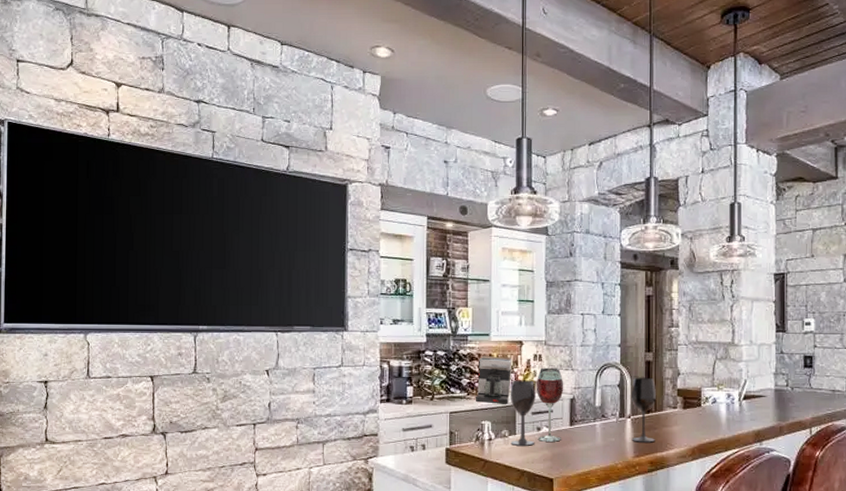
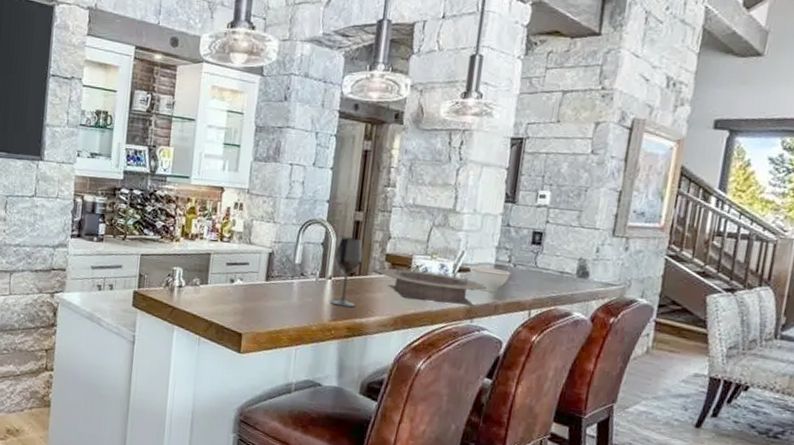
coffee maker: present [475,356,513,404] -> none [168,199,212,252]
wine glass: present [510,380,536,446] -> none [201,227,233,298]
wineglass: present [536,367,564,442] -> none [231,217,264,296]
bowl: none [673,399,771,429] -> present [378,266,488,306]
bowl: none [753,392,790,415] -> present [469,266,511,293]

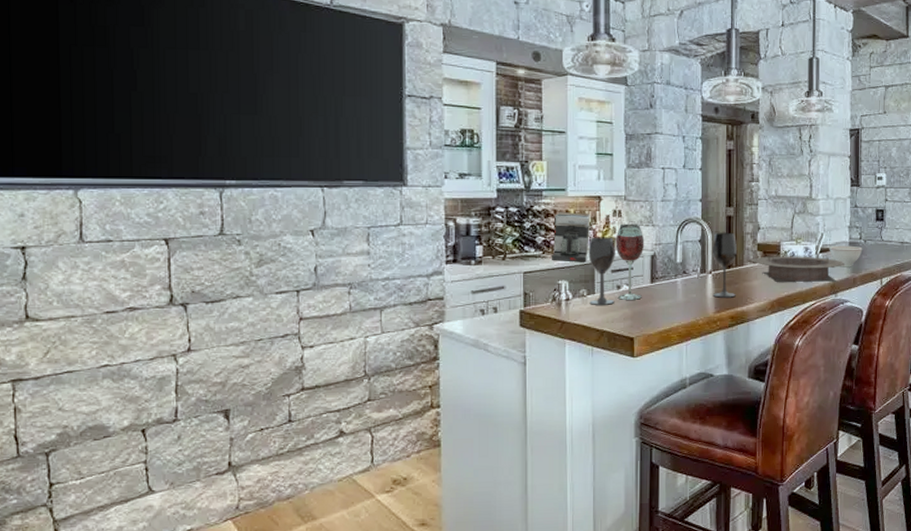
coffee maker: none [168,199,212,252] -> present [551,212,591,263]
wine glass: none [201,227,233,298] -> present [588,237,615,305]
wineglass: none [231,217,264,296] -> present [615,223,645,300]

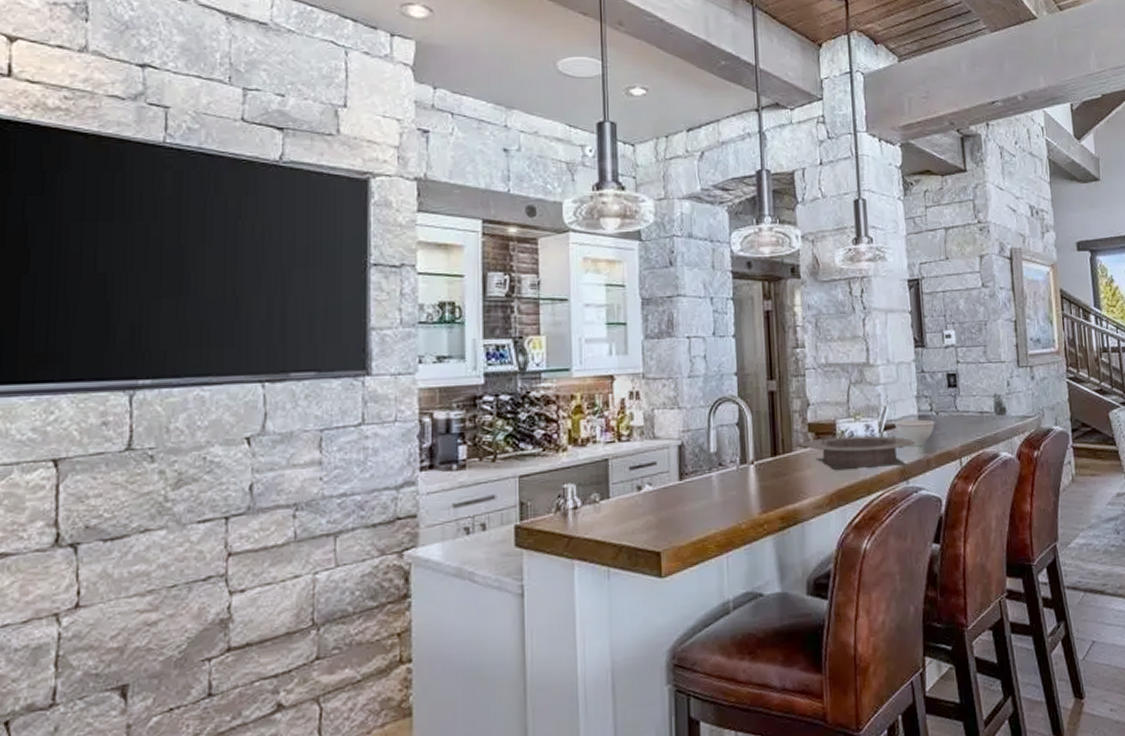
coffee maker: present [551,212,591,263] -> none [553,396,602,460]
wine glass: present [588,237,615,305] -> none [600,425,635,513]
wineglass: present [615,223,645,300] -> none [633,407,670,504]
wine glass: present [712,232,738,298] -> none [752,411,785,494]

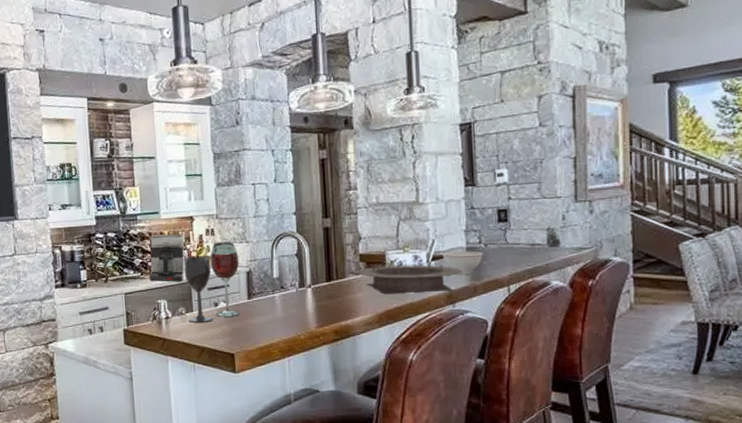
coffee maker: none [553,396,602,460] -> present [149,233,185,282]
wine glass: none [600,425,635,513] -> present [184,256,213,323]
wineglass: none [633,407,670,504] -> present [210,241,240,317]

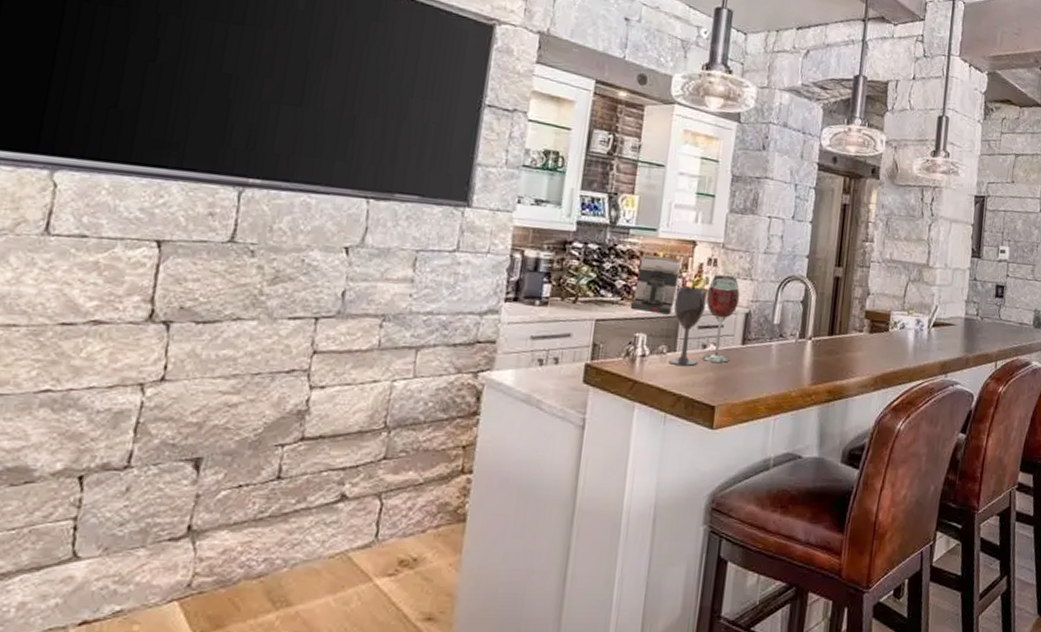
bowl: present [355,262,463,294] -> none [858,323,959,360]
bowl: present [442,251,484,275] -> none [942,320,979,346]

